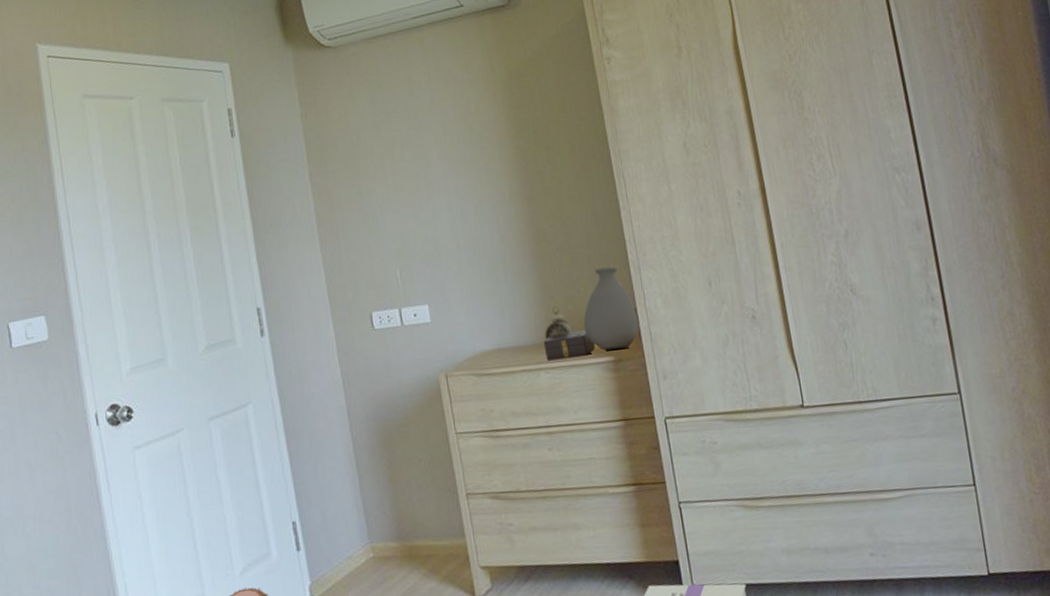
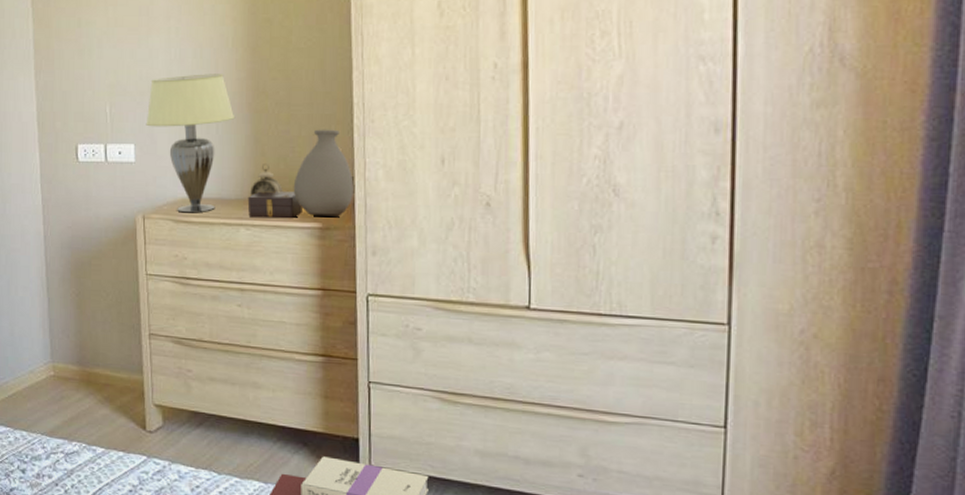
lampshade: none [437,226,522,366] -> present [145,74,235,213]

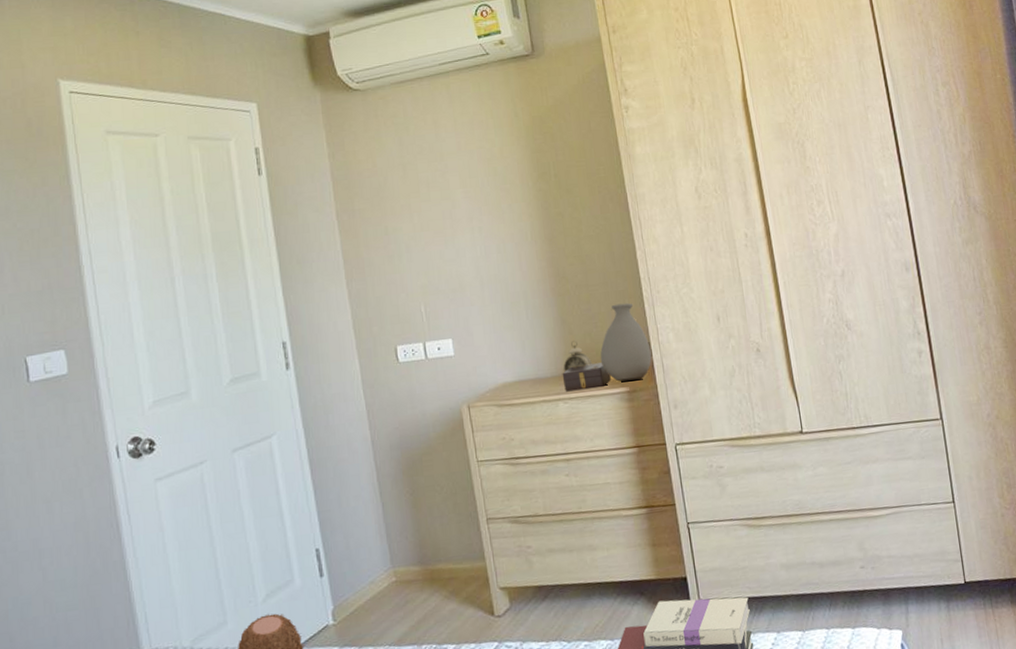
lampshade: present [145,74,235,213] -> none [460,265,542,397]

